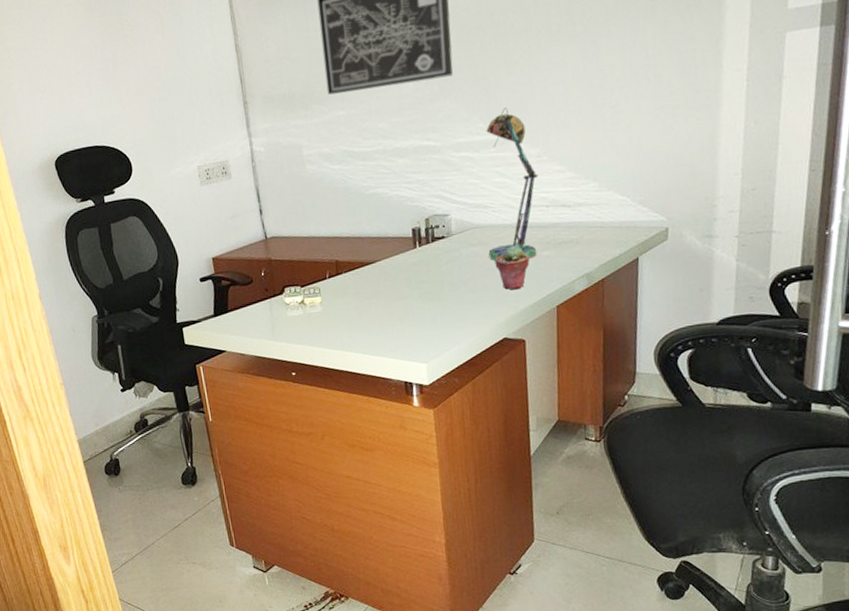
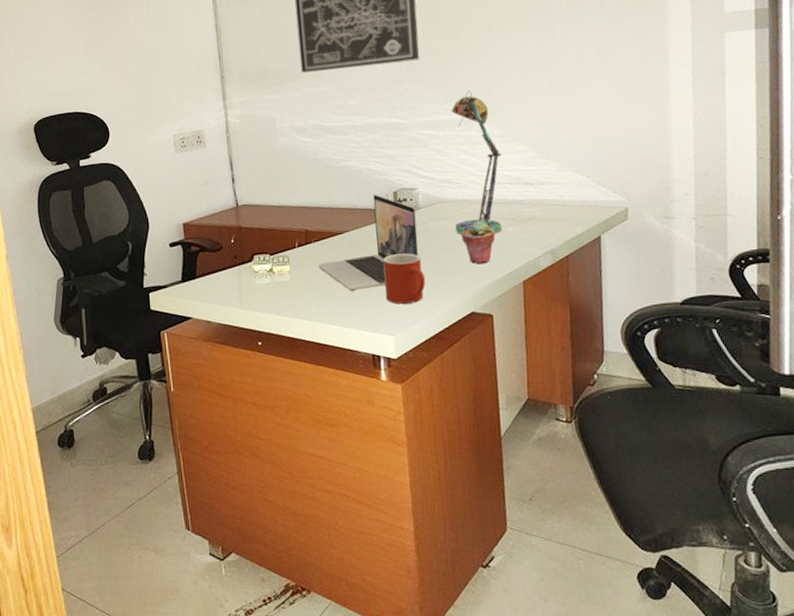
laptop: none [349,221,451,321] -> present [318,194,419,291]
mug: none [415,281,458,332] -> present [383,253,425,304]

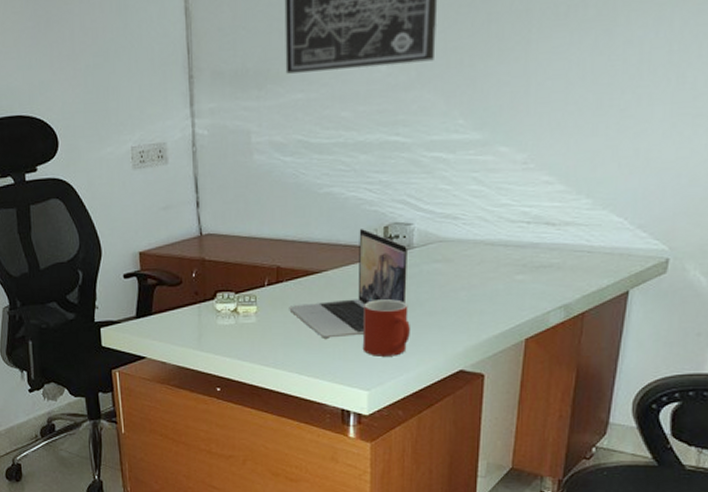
desk lamp: present [451,90,502,234] -> none [453,102,522,282]
potted succulent: present [461,221,496,265] -> none [459,265,500,317]

